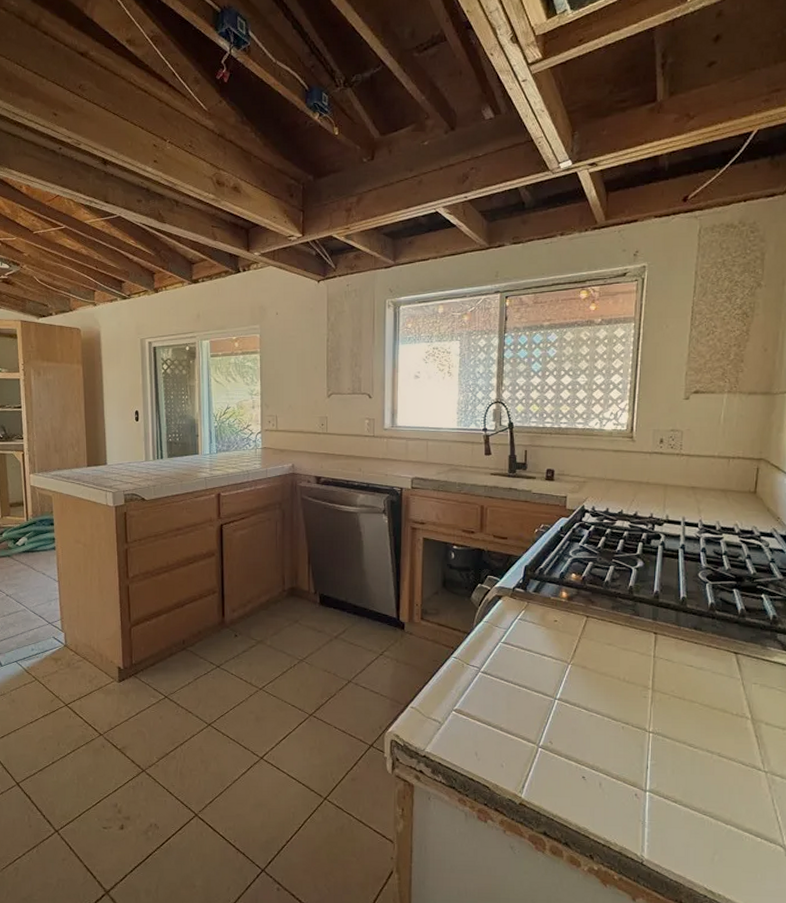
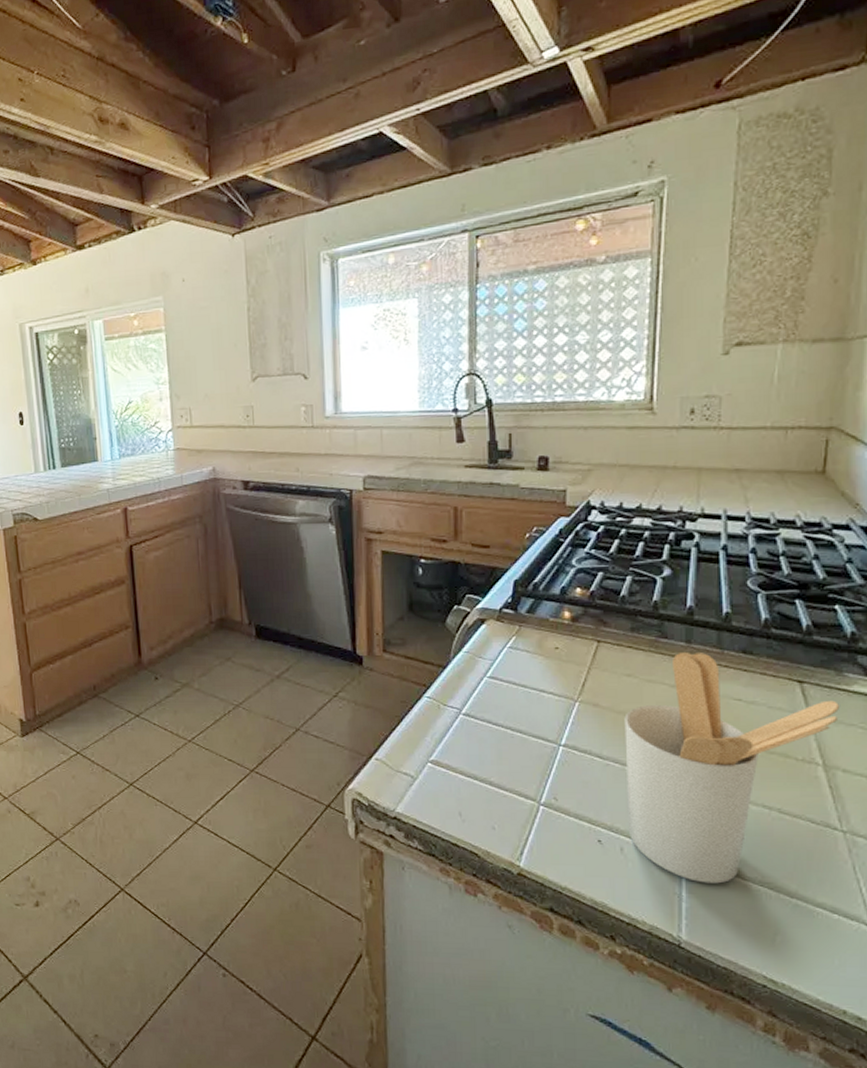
utensil holder: none [605,628,763,813] -> present [624,653,839,884]

